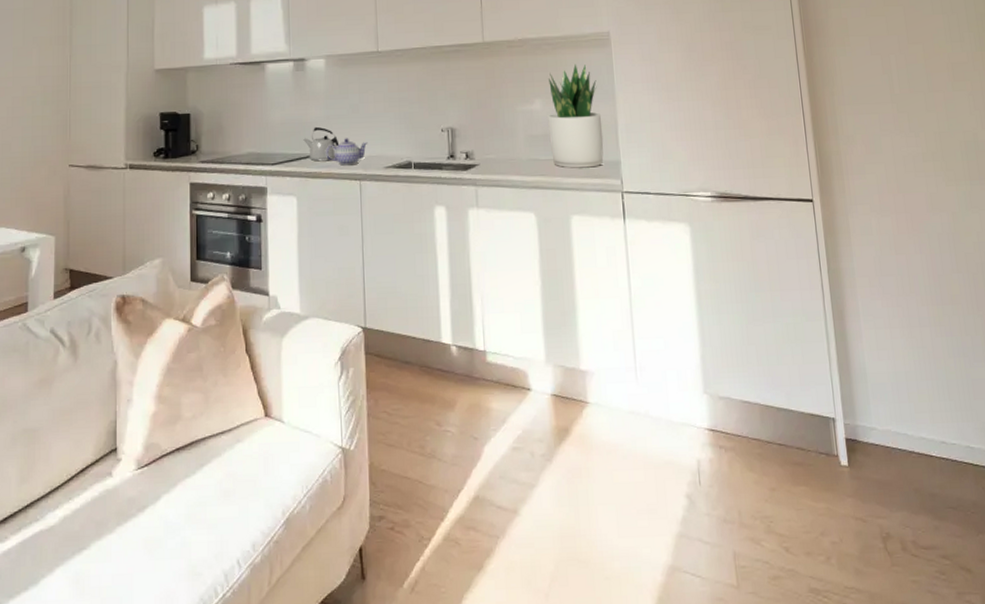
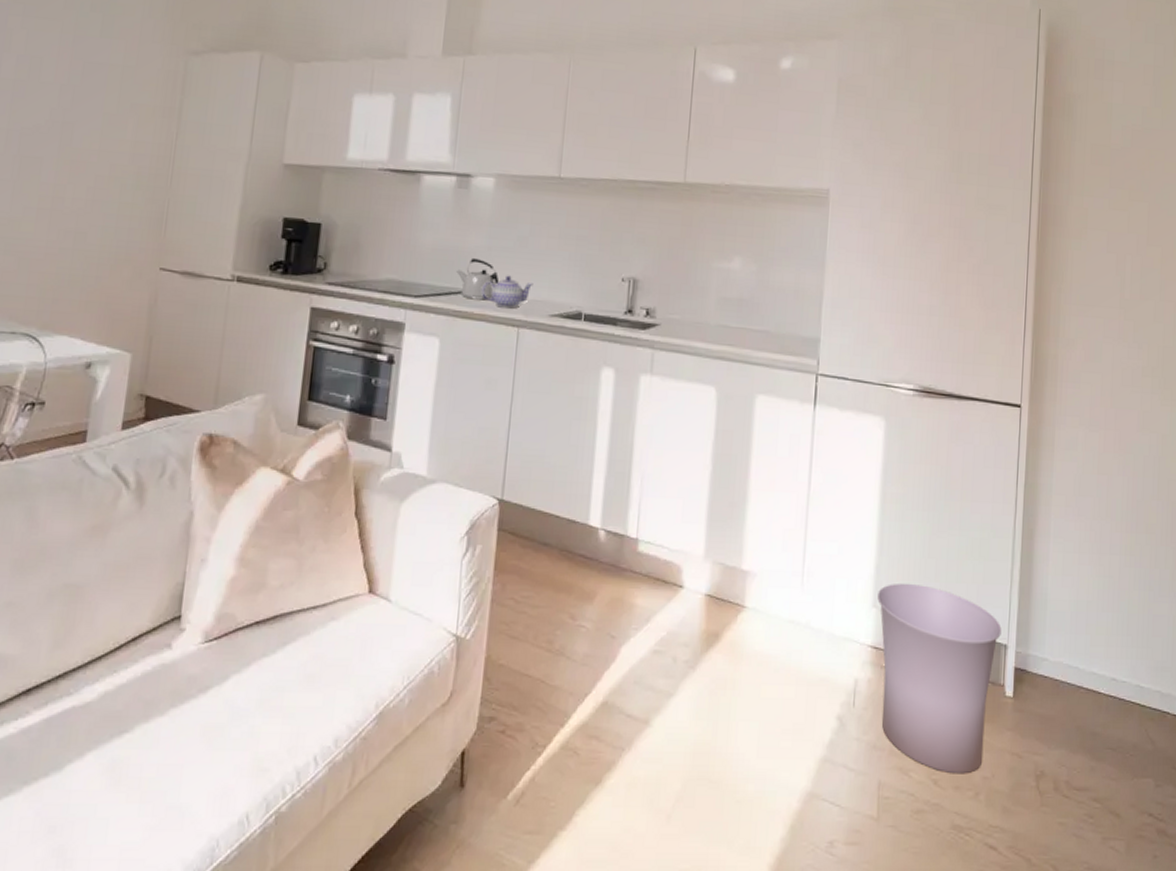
planter: present [548,64,604,168] -> none [744,221,807,343]
waste bin: none [706,369,829,541] -> present [877,583,1002,774]

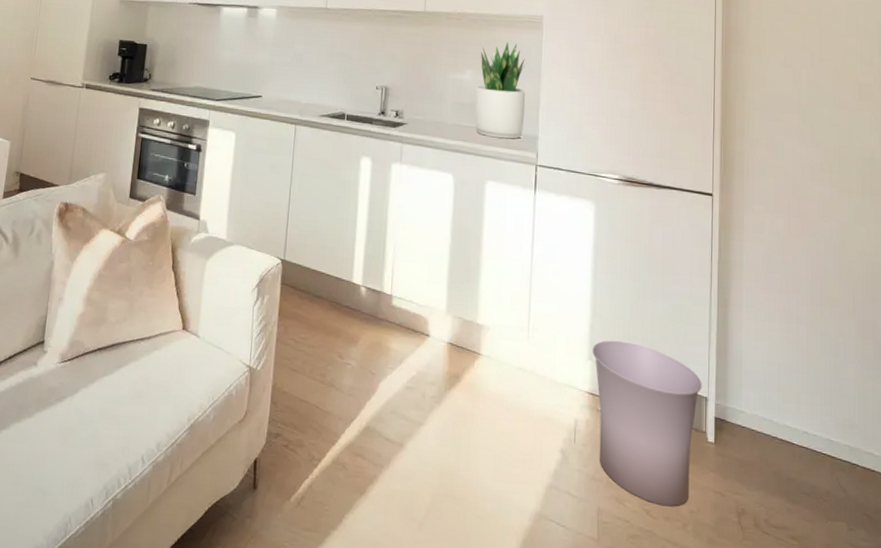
kettle: present [456,257,500,300] -> none [248,70,281,103]
teapot: present [482,275,534,309] -> none [267,84,307,110]
planter: none [744,221,807,343] -> present [475,42,526,139]

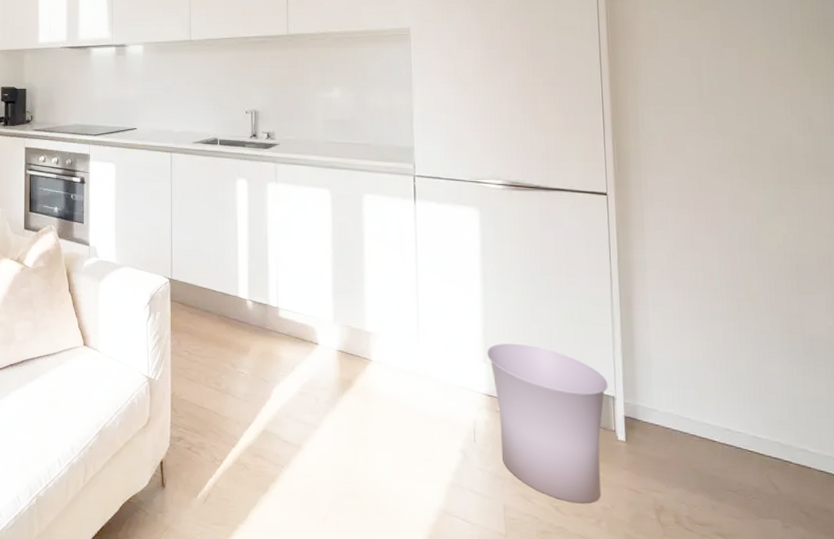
planter: present [475,42,526,139] -> none [346,57,399,152]

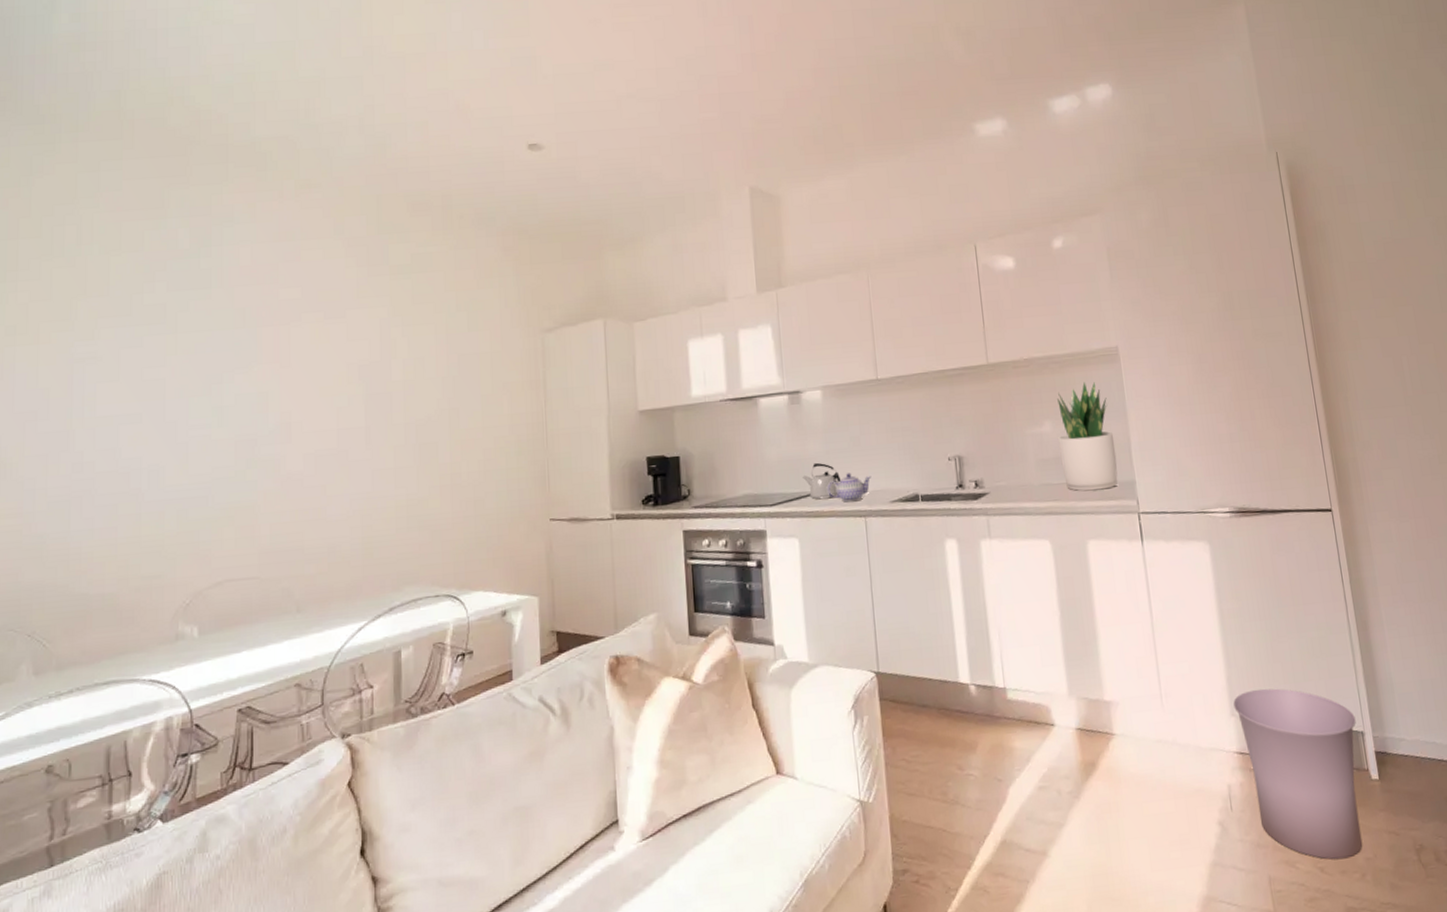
kettle: none [122,104,154,135] -> present [802,462,842,500]
teapot: none [142,115,179,139] -> present [827,472,872,503]
planter: none [346,57,399,152] -> present [1057,382,1118,492]

